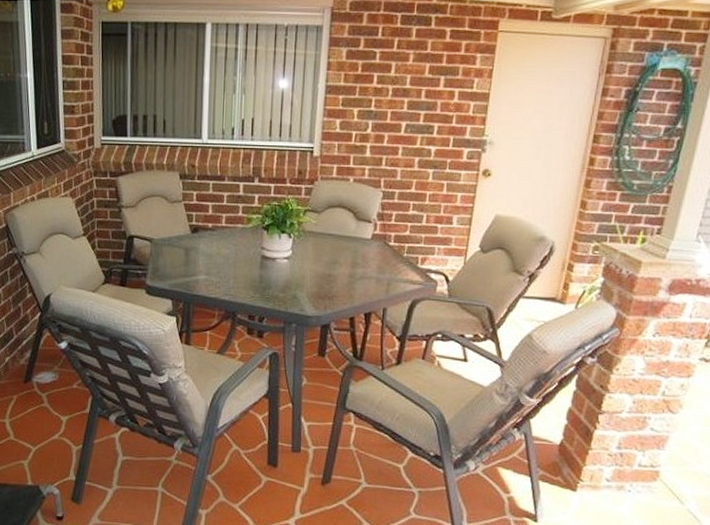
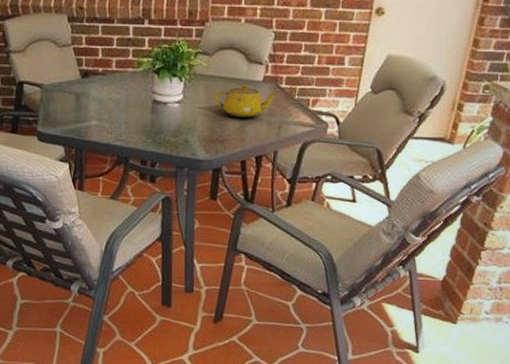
teapot: none [323,240,387,275] -> present [214,83,278,118]

